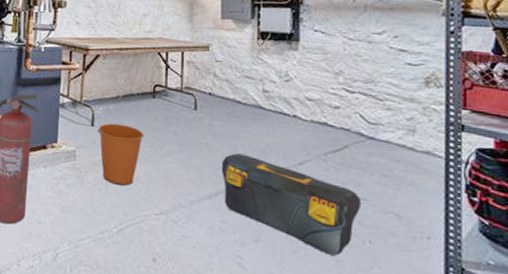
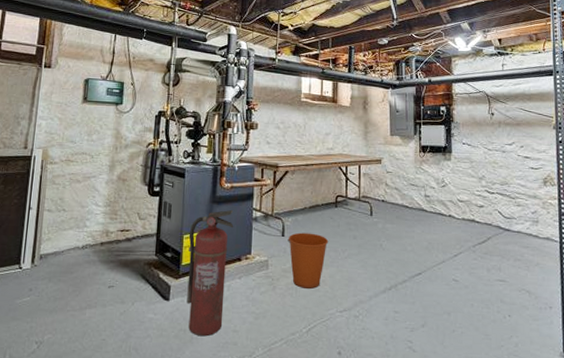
toolbox: present [221,153,362,256] -> none [393,251,502,331]

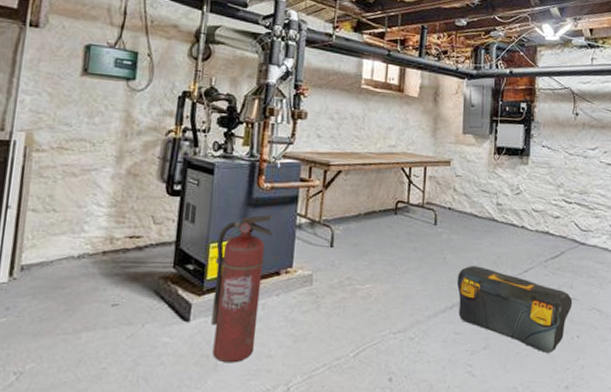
bucket: present [288,232,329,289] -> none [337,243,385,307]
toolbox: none [393,251,502,331] -> present [456,266,573,353]

